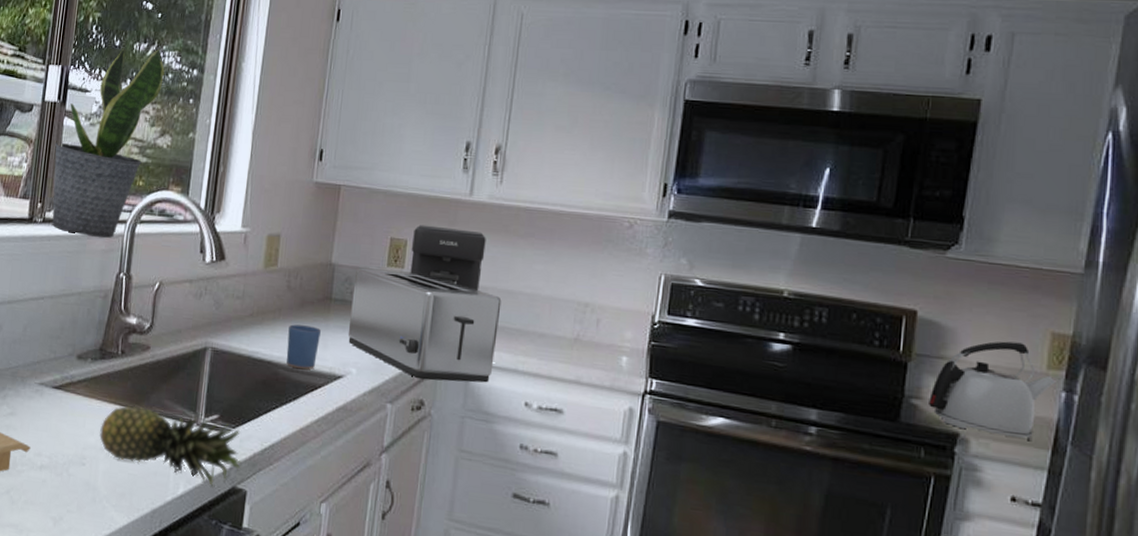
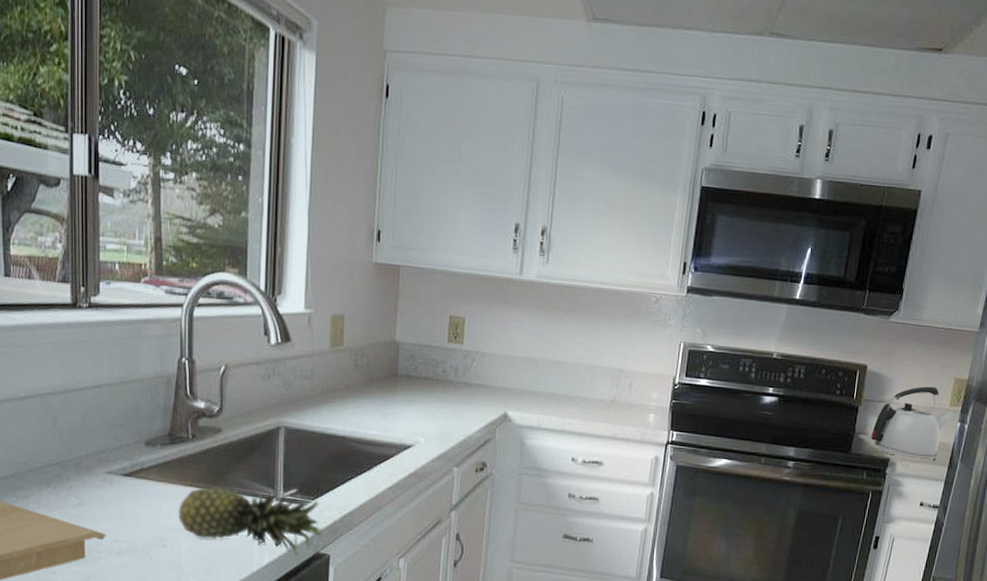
potted plant: present [51,47,165,239] -> none [91,117,208,323]
mug: present [286,324,321,369] -> none [358,400,389,441]
toaster: present [347,267,502,383] -> none [414,344,550,445]
coffee maker: present [410,224,486,292] -> none [469,303,536,363]

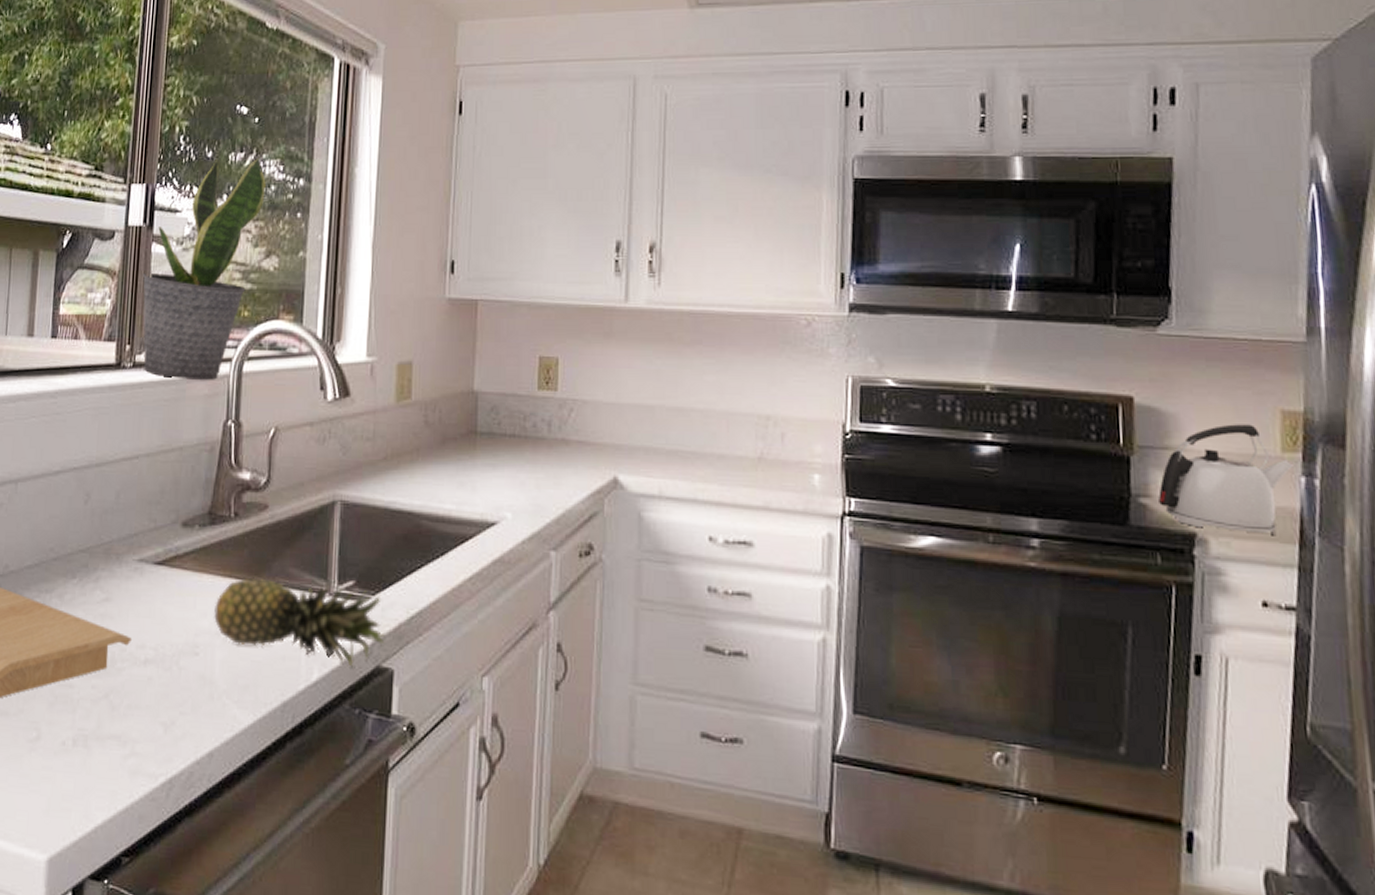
potted plant: none [91,117,208,323] -> present [142,156,266,381]

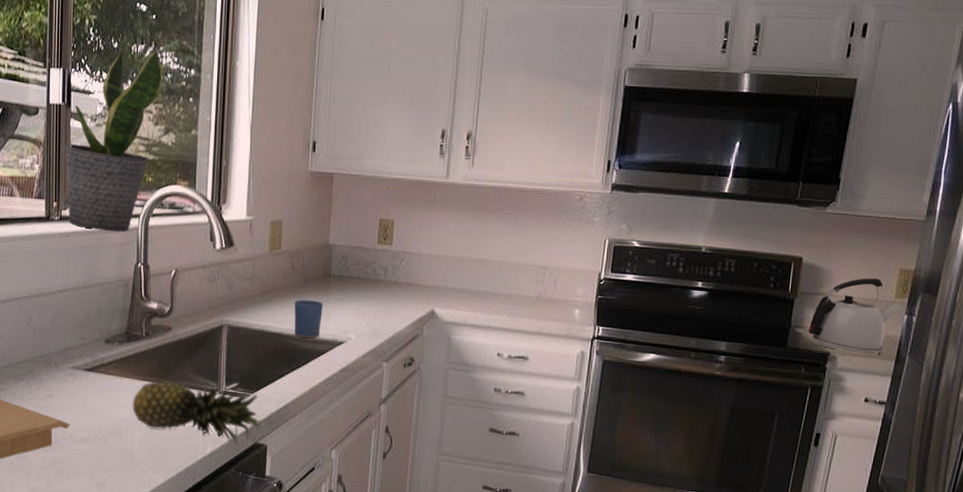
mug: none [429,466,467,517] -> present [294,300,323,338]

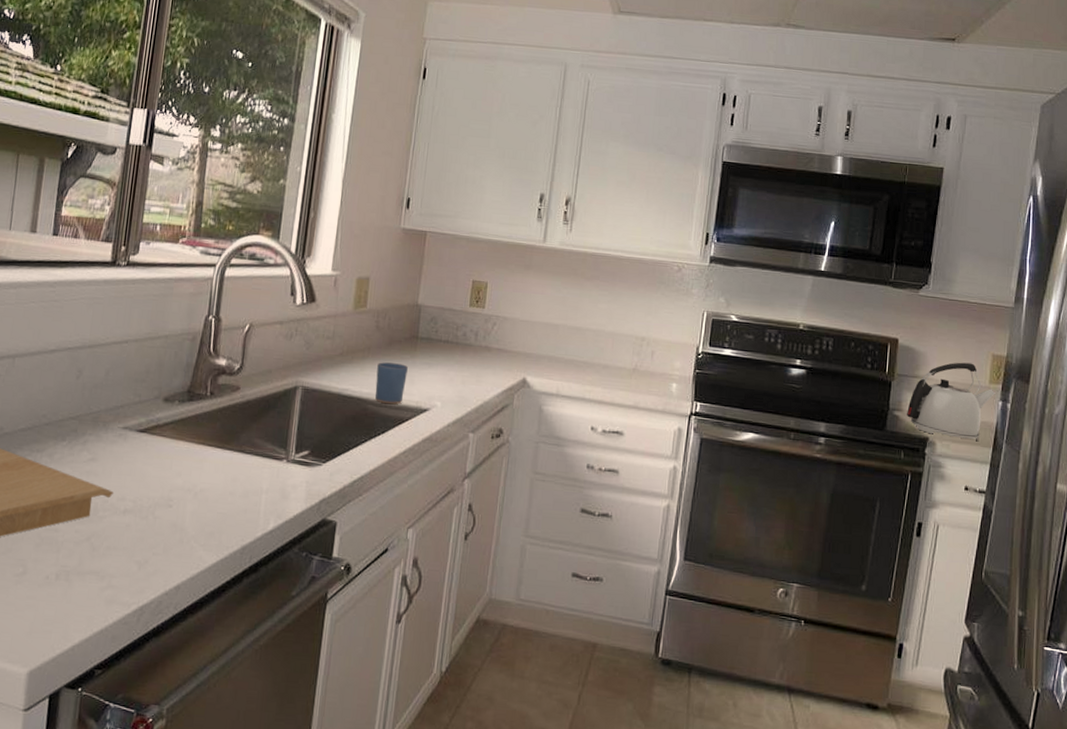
potted plant: present [63,48,163,233] -> none [136,94,255,282]
fruit: present [132,380,261,445] -> none [187,445,332,520]

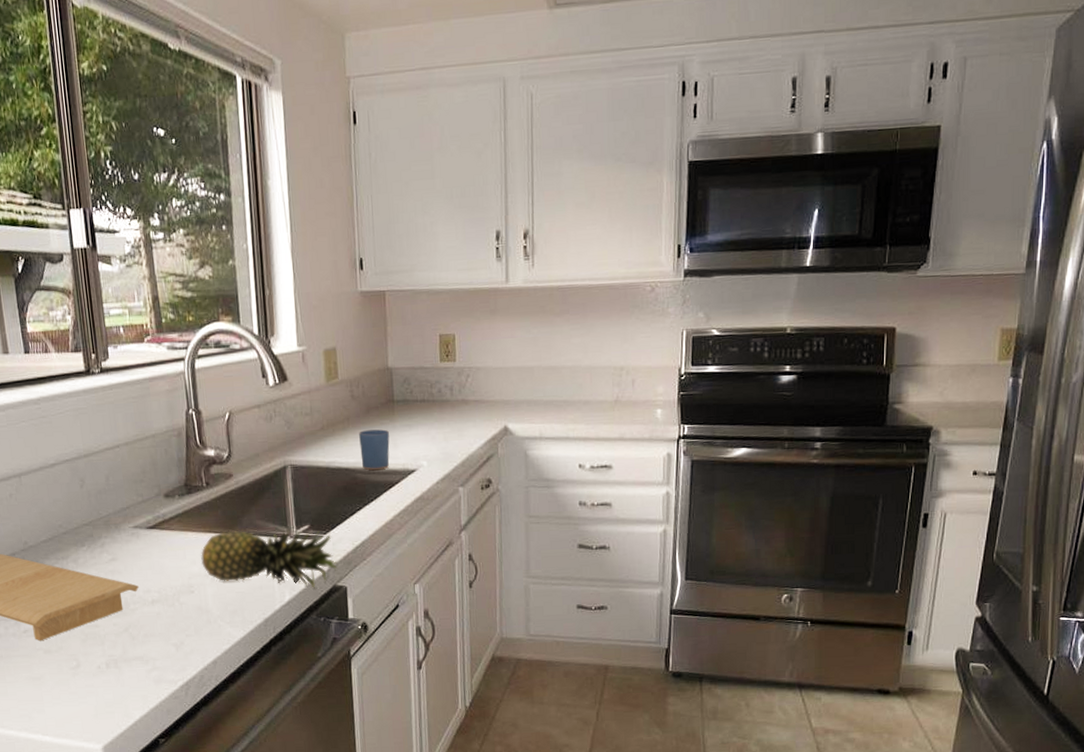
fruit: none [187,445,332,520] -> present [201,530,338,589]
kettle: present [907,362,997,442] -> none [908,341,1007,424]

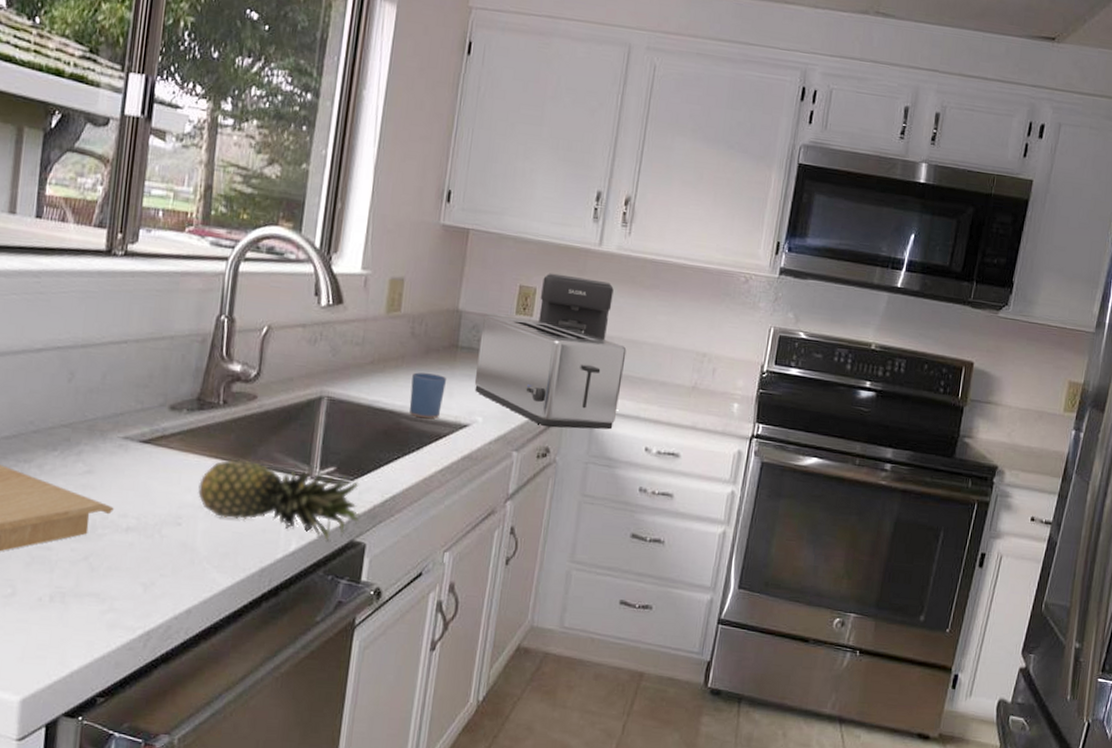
toaster: none [412,363,548,461] -> present [474,315,627,430]
coffee maker: none [459,316,527,372] -> present [538,273,614,341]

